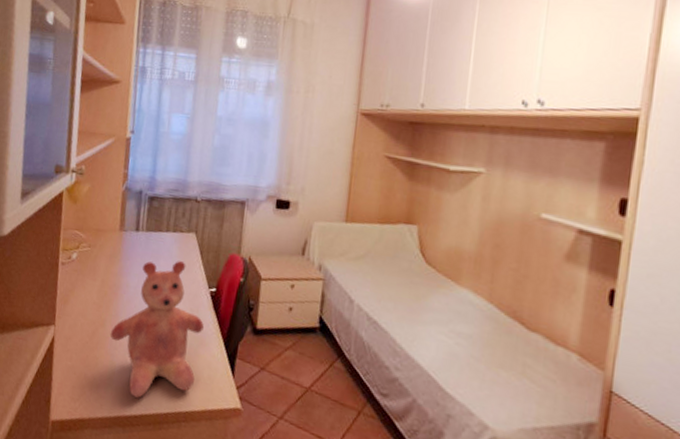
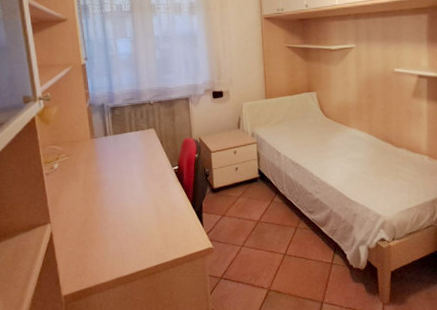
teddy bear: present [109,261,204,398] -> none [99,152,174,260]

